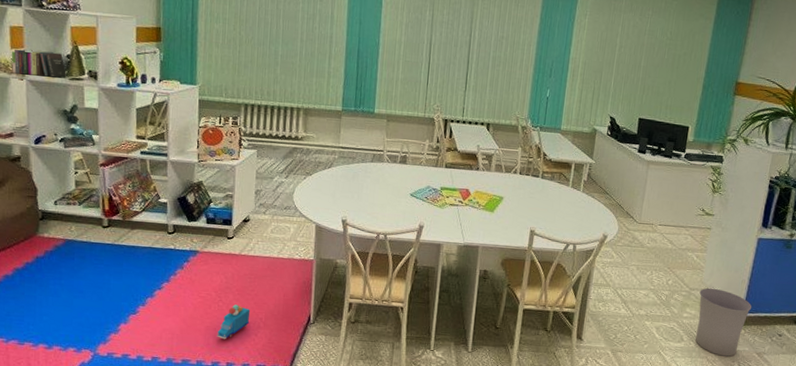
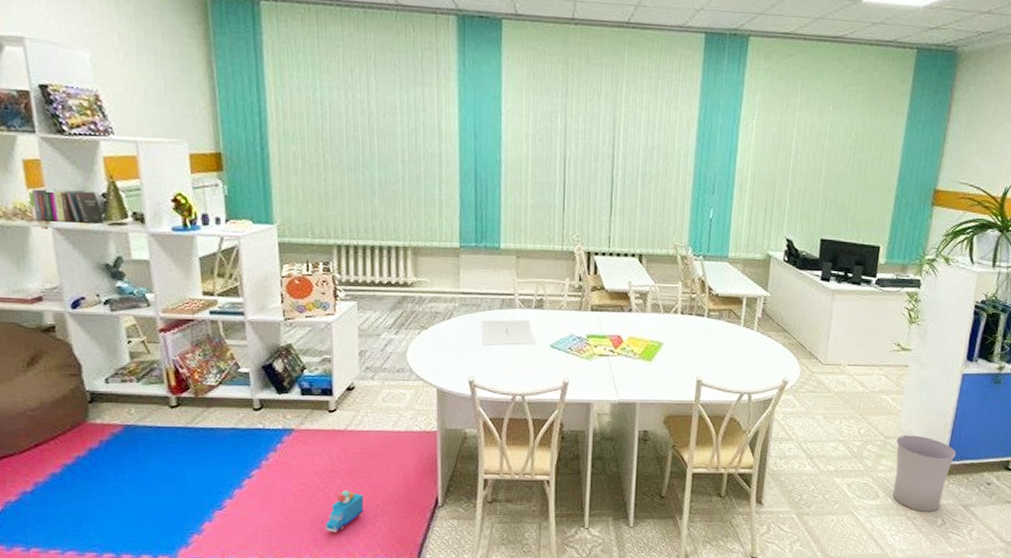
paper sheet: none [354,170,399,193] -> present [481,319,536,346]

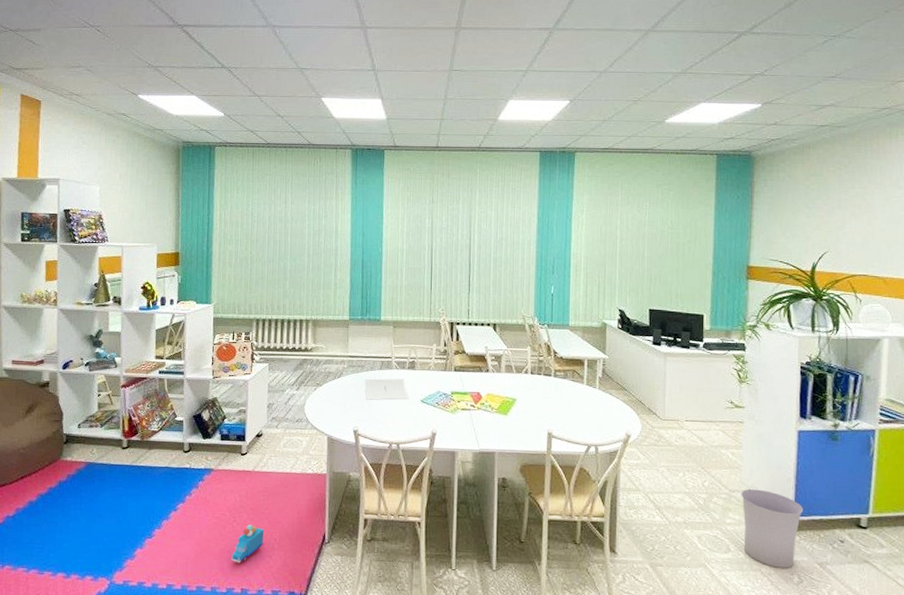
books: present [27,188,104,223] -> none [45,281,94,305]

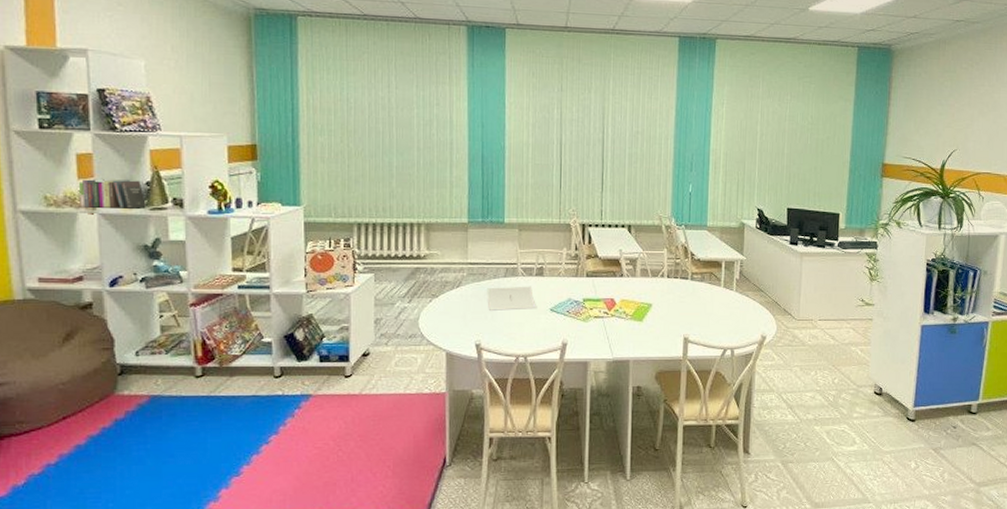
books: none [45,281,94,305] -> present [78,179,146,209]
toy truck: present [231,524,265,563] -> none [338,453,376,495]
waste bin: present [741,488,804,568] -> none [867,383,923,456]

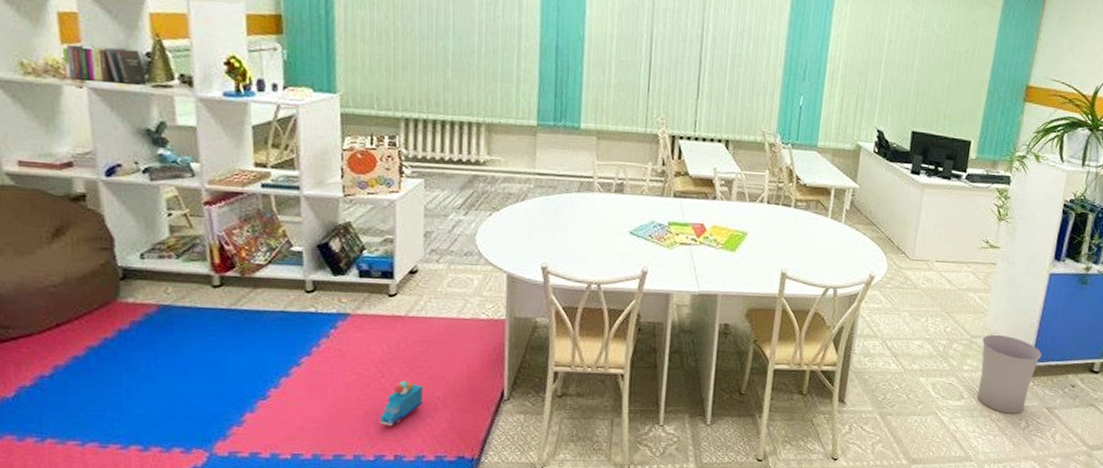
toy truck: none [338,453,376,495] -> present [380,381,424,426]
paper sheet: present [487,286,537,311] -> none [556,203,615,231]
waste bin: none [867,383,923,456] -> present [977,334,1042,414]

